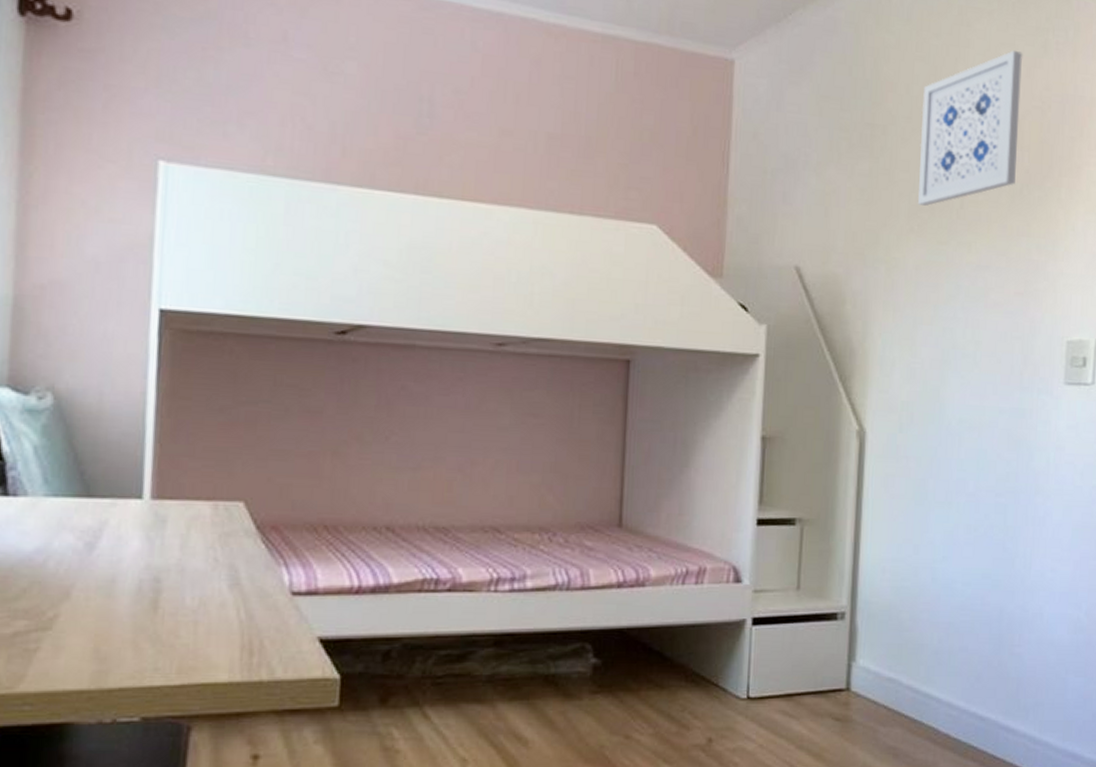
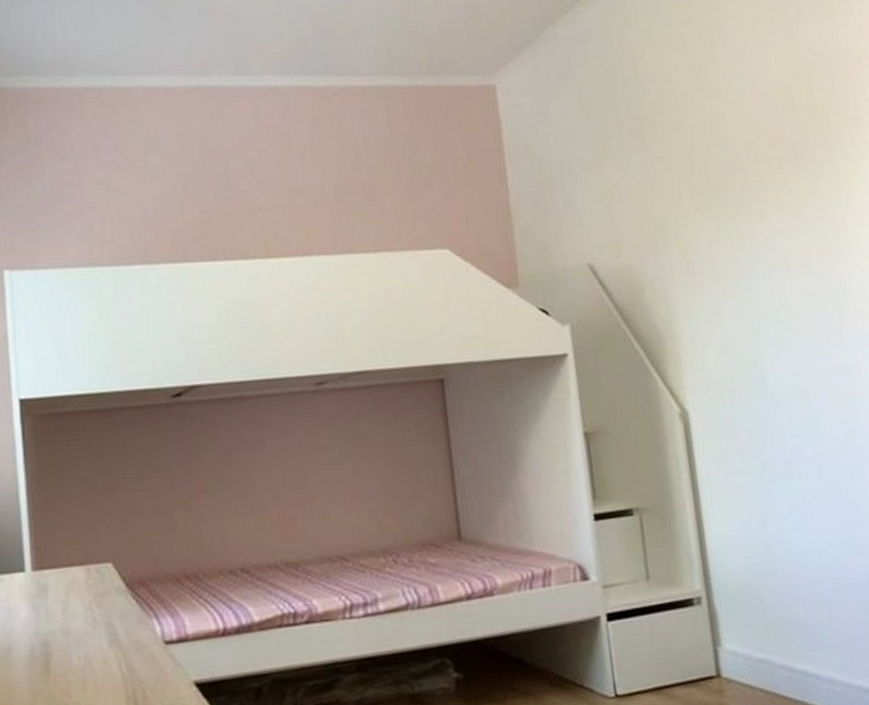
wall art: present [918,50,1023,206] -> none [684,22,795,185]

